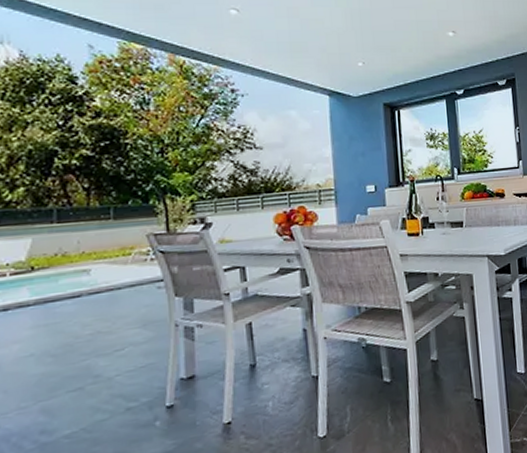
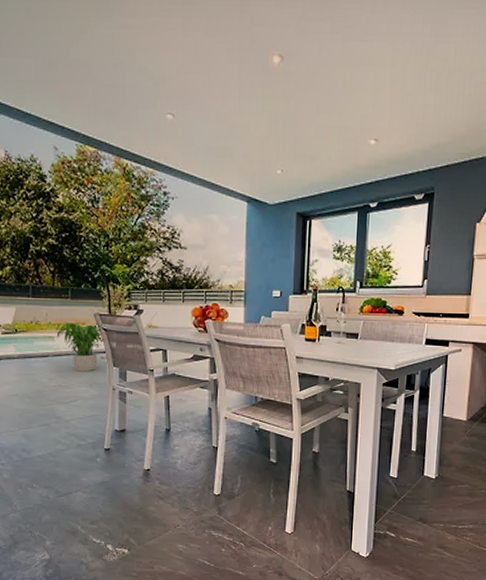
potted plant: none [92,247,162,310] -> present [56,321,105,372]

